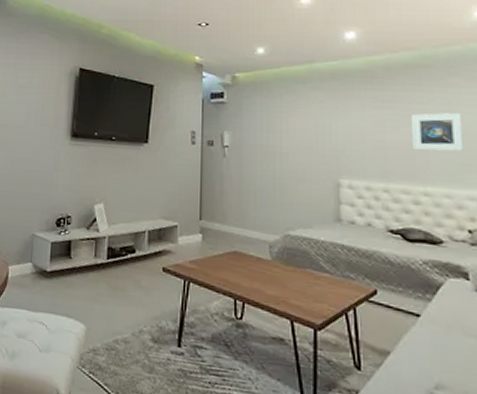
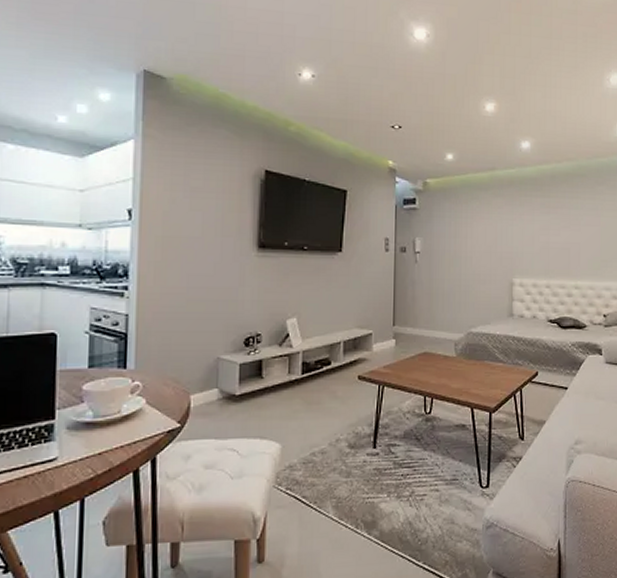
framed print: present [412,113,464,152] -> none [569,217,604,250]

